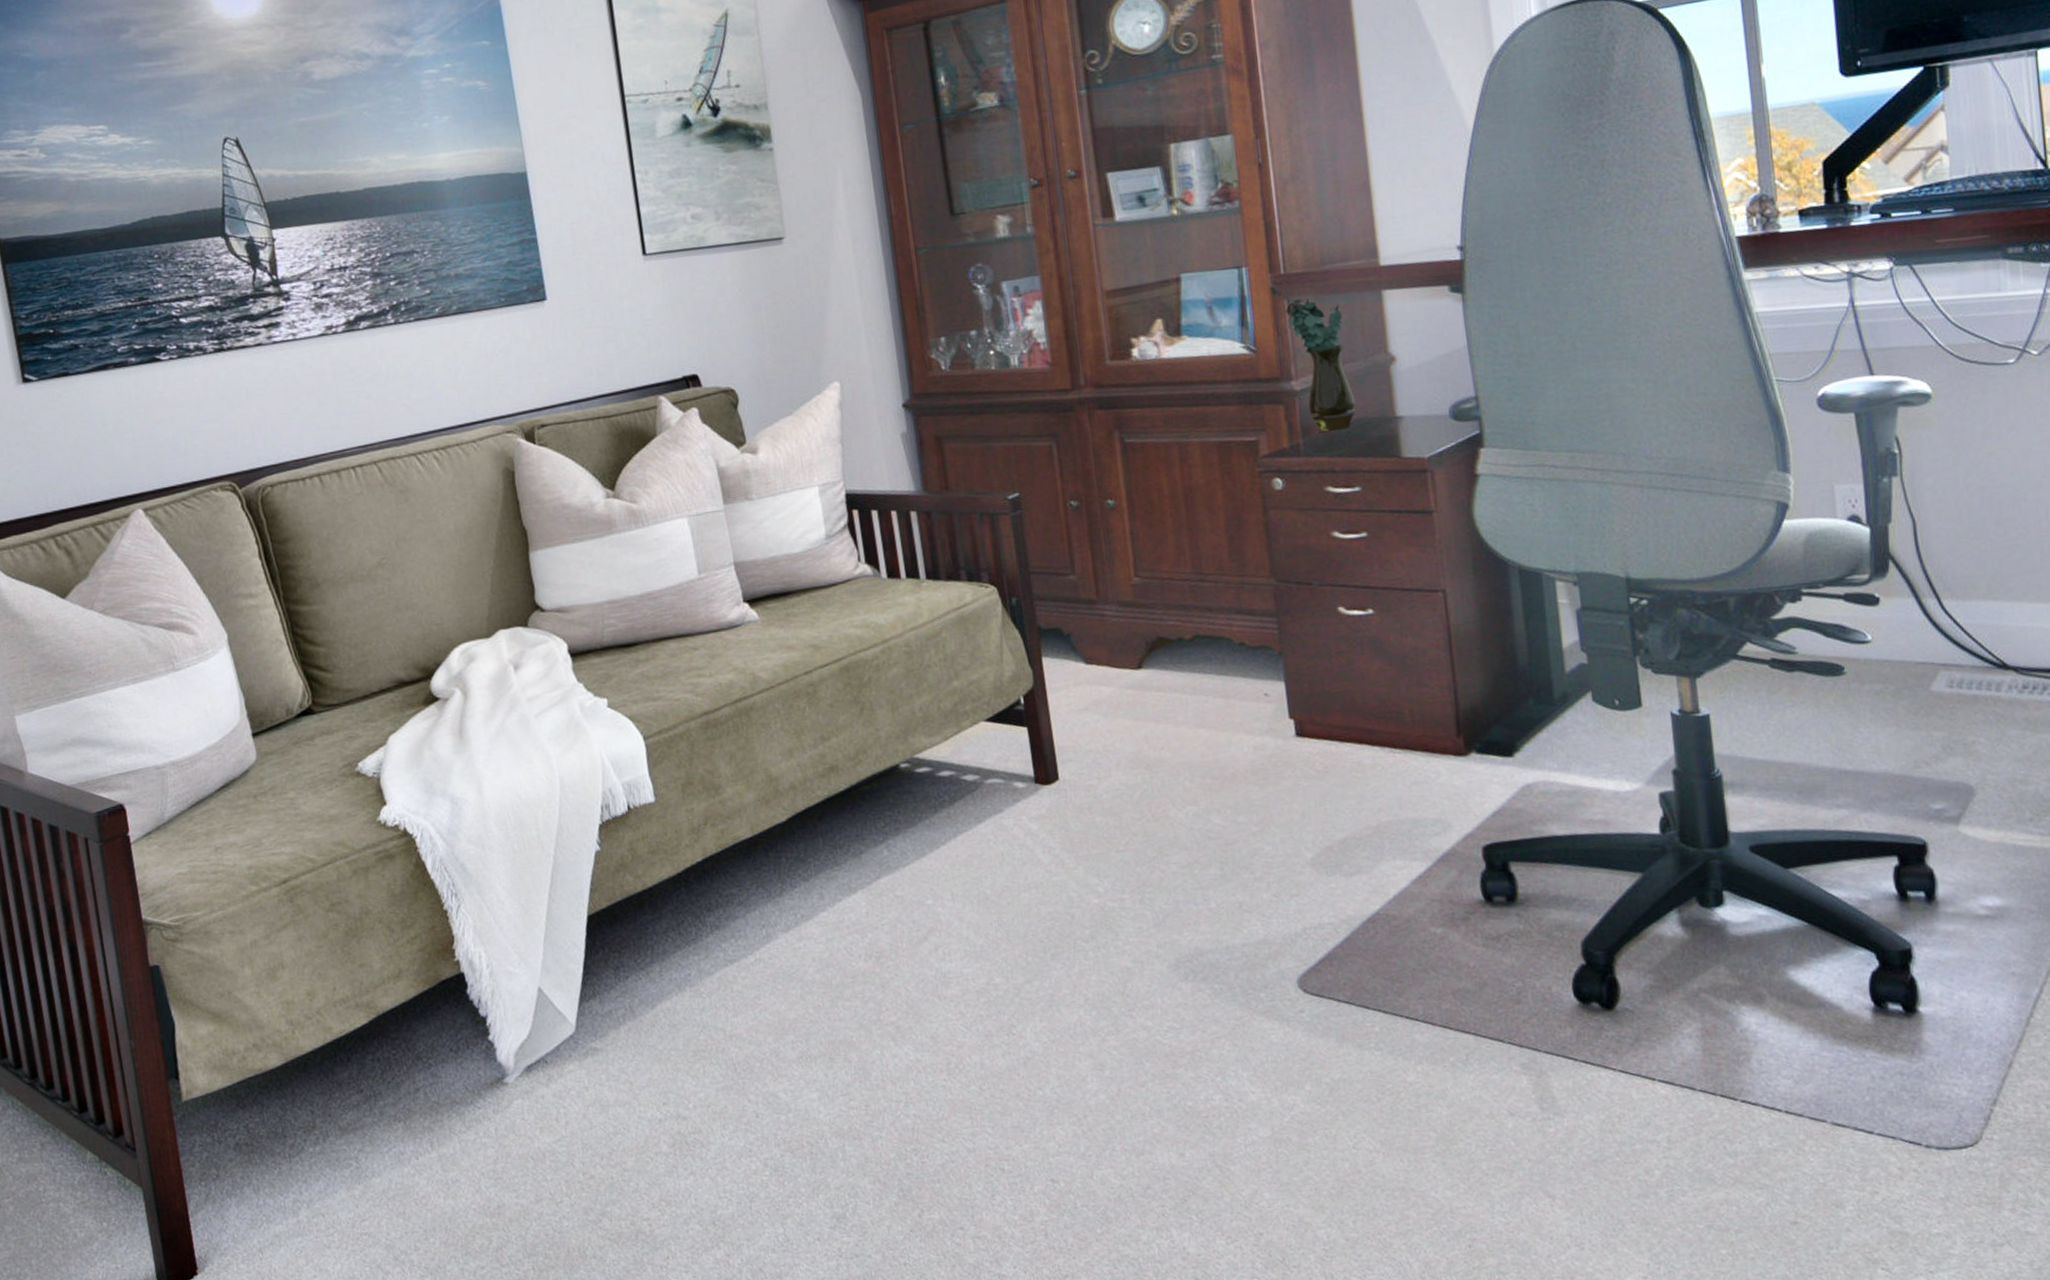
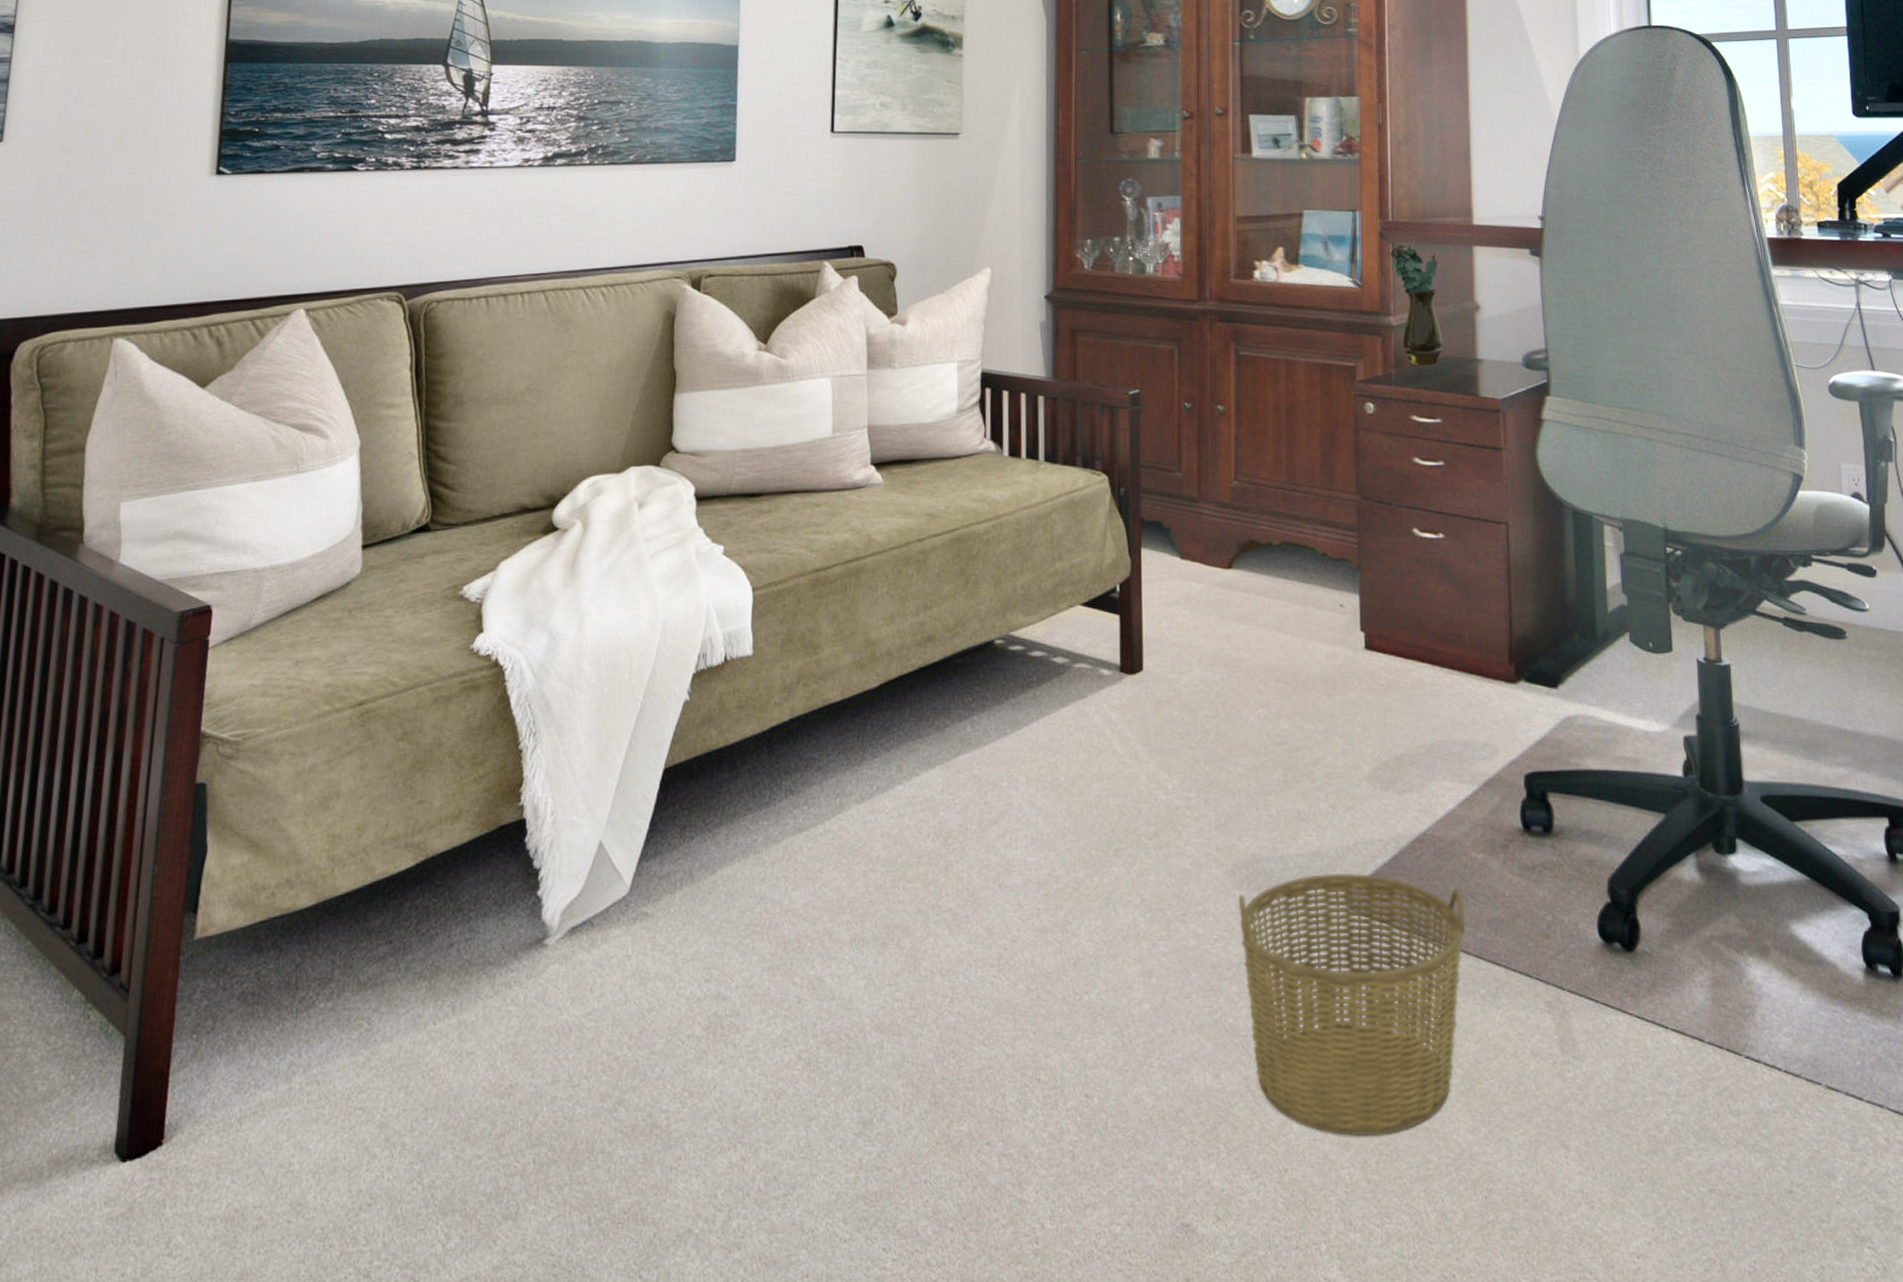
basket: none [1185,957,1430,1199] -> present [1238,872,1466,1136]

